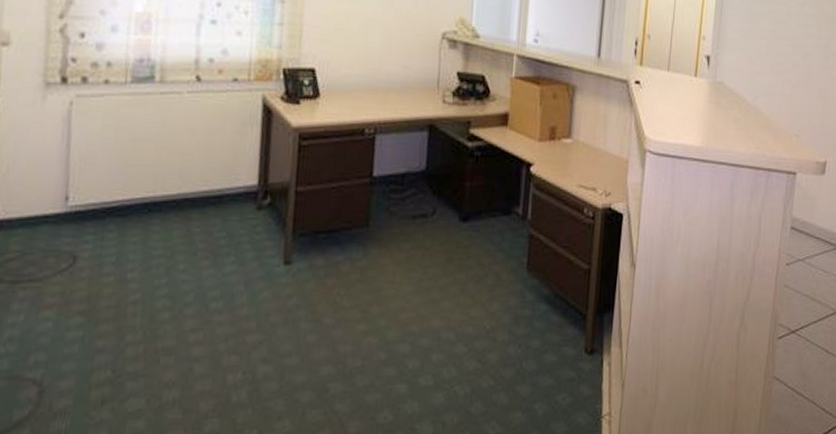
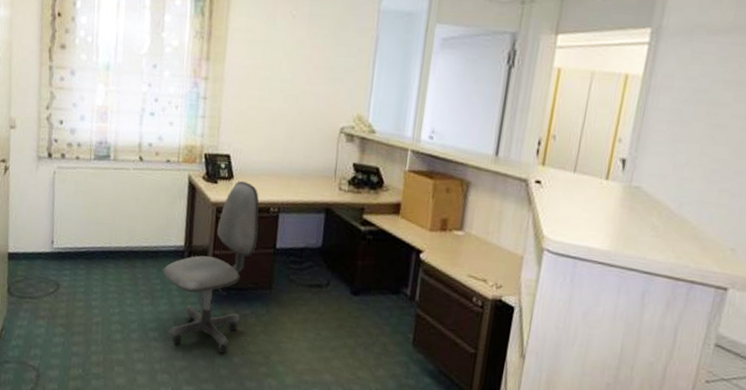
office chair: none [229,100,352,315] -> present [162,181,260,353]

